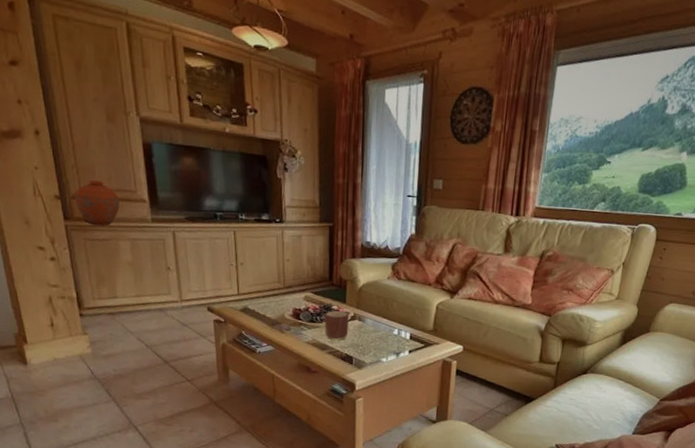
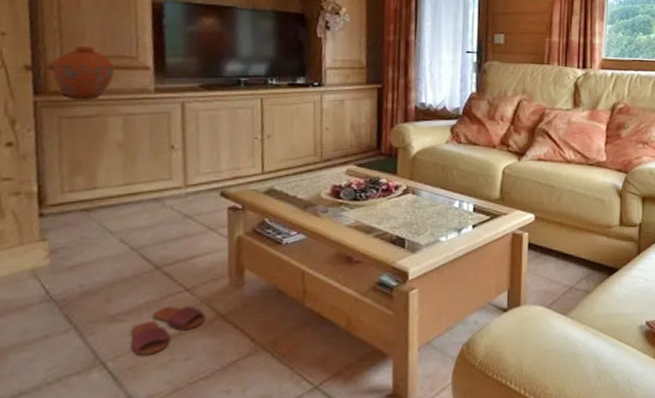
slippers: none [152,391,203,425] -> present [131,305,205,355]
mug: present [324,310,350,340] -> none [370,184,401,220]

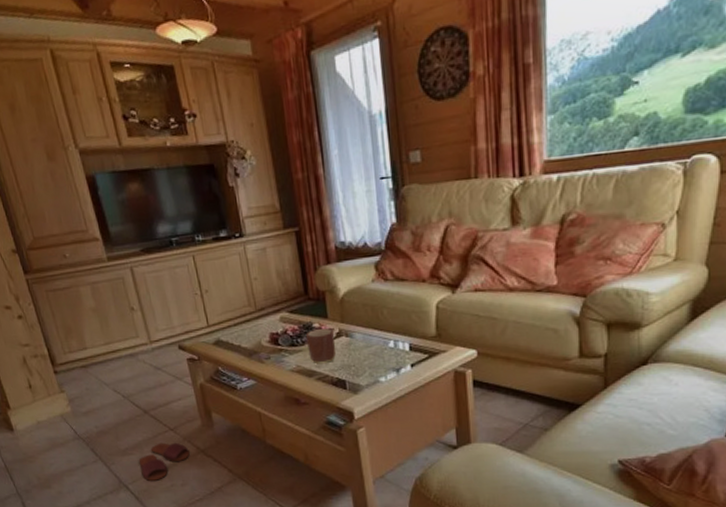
vase: present [52,46,114,100] -> none [30,226,75,275]
mug: none [370,184,401,220] -> present [305,327,337,363]

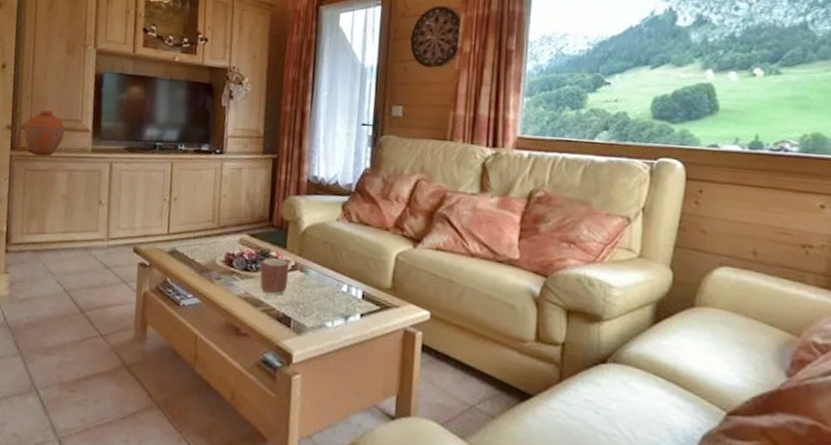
vase: none [30,226,75,275] -> present [23,110,65,157]
slippers: present [139,442,190,481] -> none [57,348,114,391]

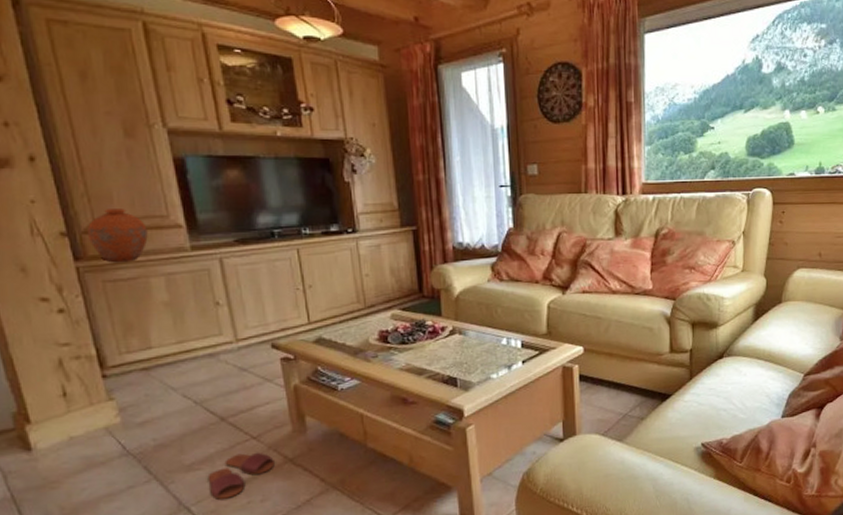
slippers: none [57,348,114,391] -> present [207,452,275,499]
mug: present [259,257,290,295] -> none [417,325,449,361]

